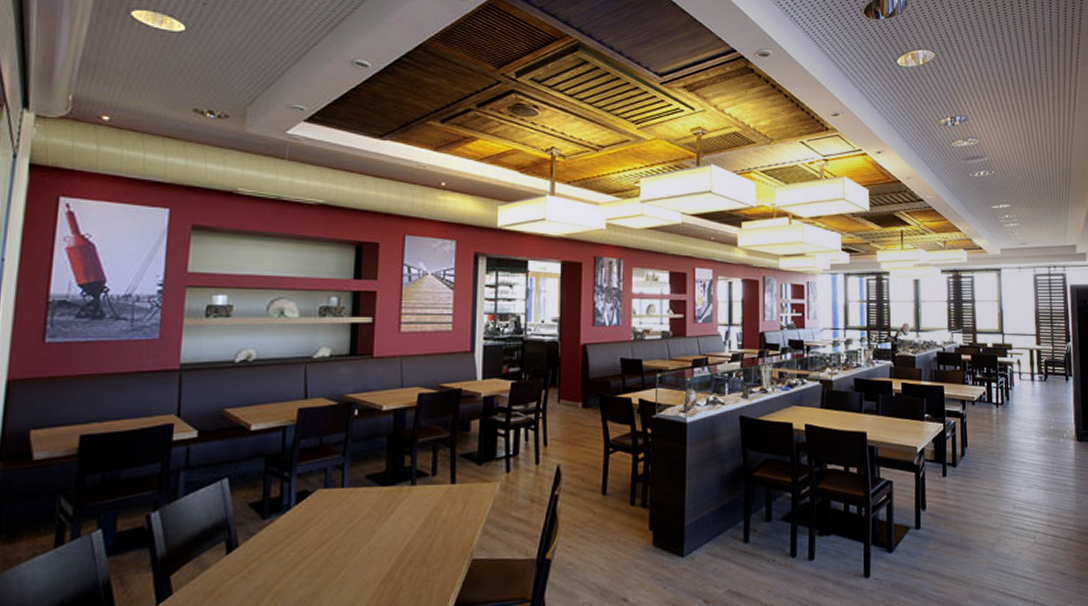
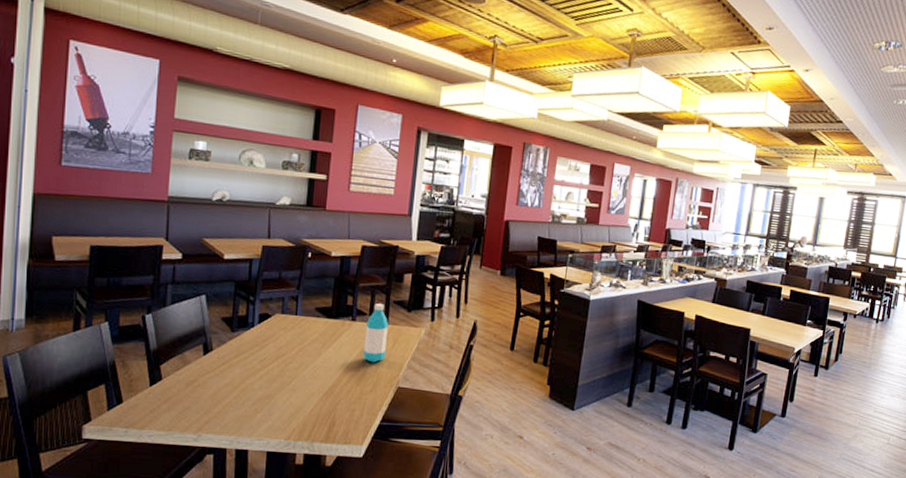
water bottle: none [427,460,457,533] -> present [363,303,389,363]

